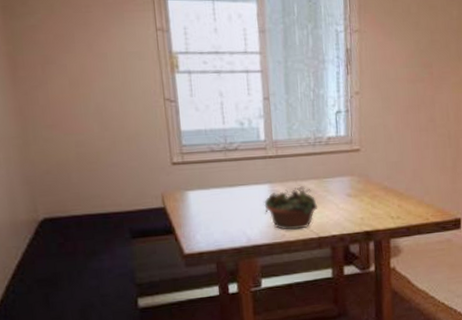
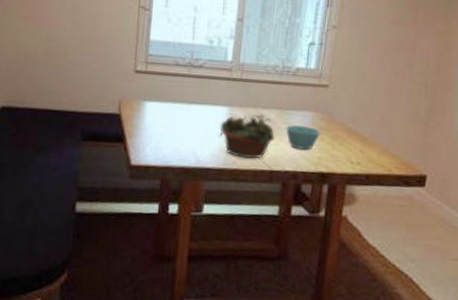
bowl: none [327,191,360,213] -> present [286,124,321,150]

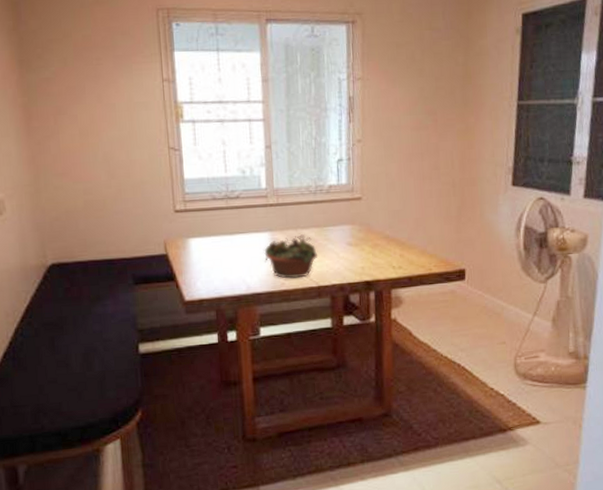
bowl: present [286,124,321,150] -> none [327,239,361,262]

